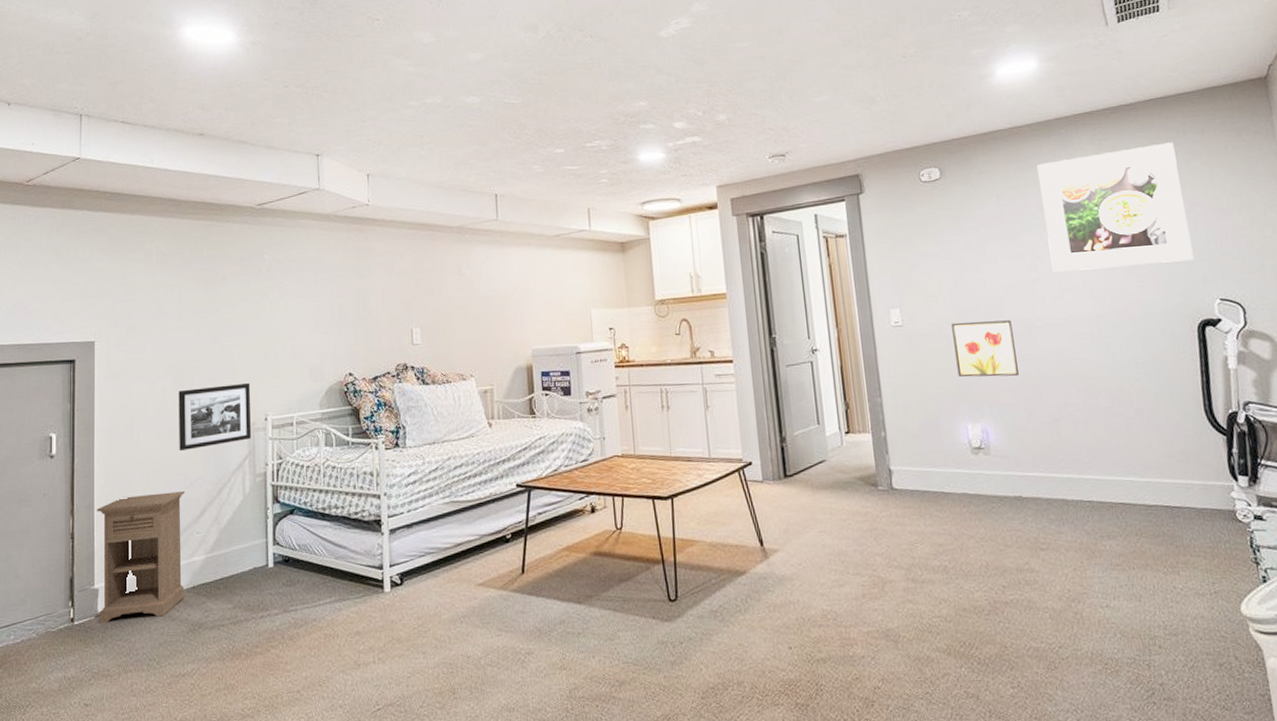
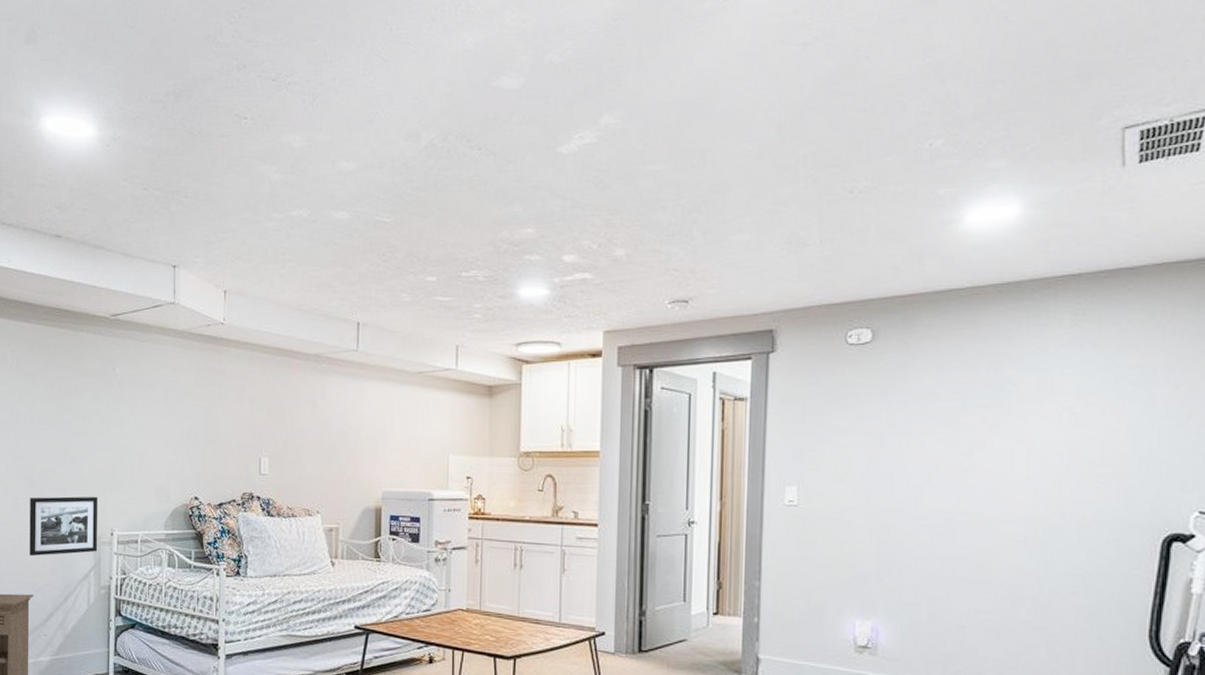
wall art: present [951,320,1019,377] -> none [854,508,929,573]
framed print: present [1036,142,1194,272] -> none [991,318,1181,464]

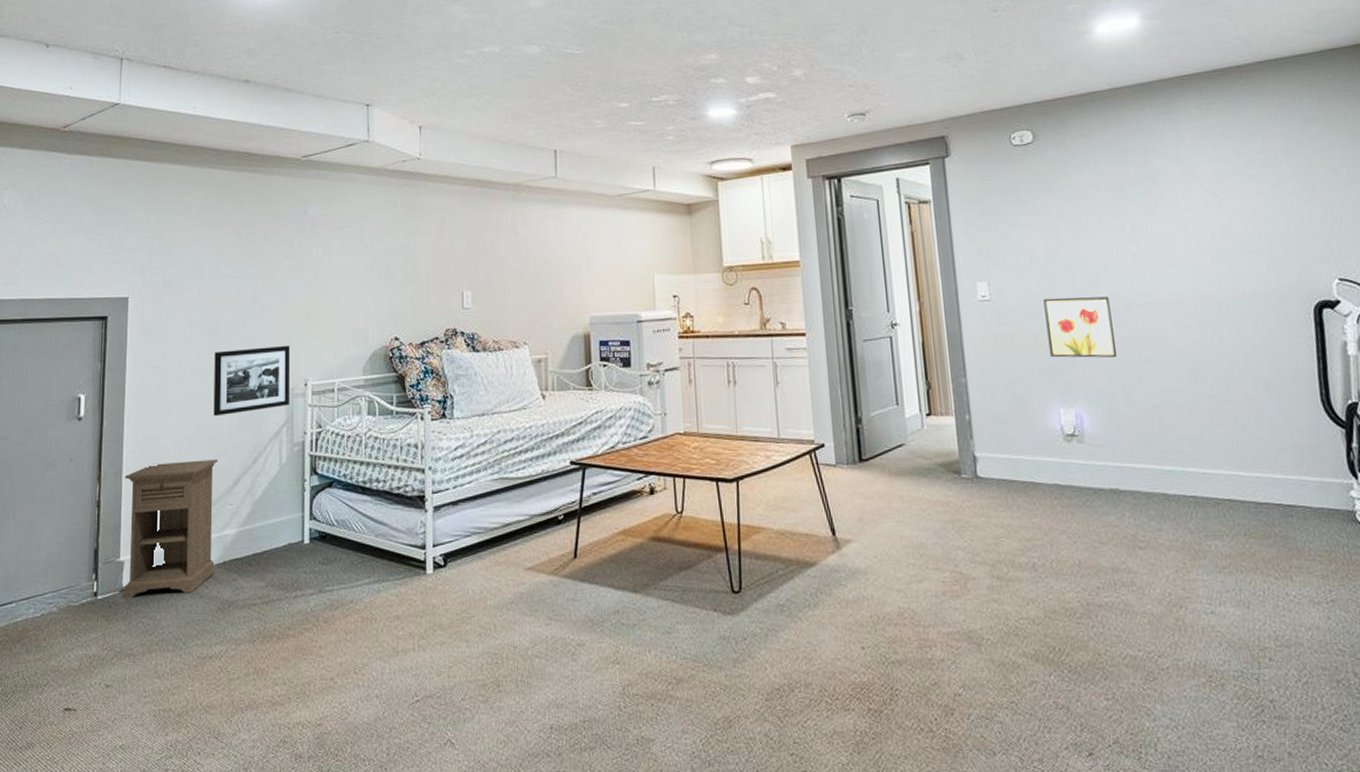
wall art: none [854,508,929,573] -> present [1043,297,1116,358]

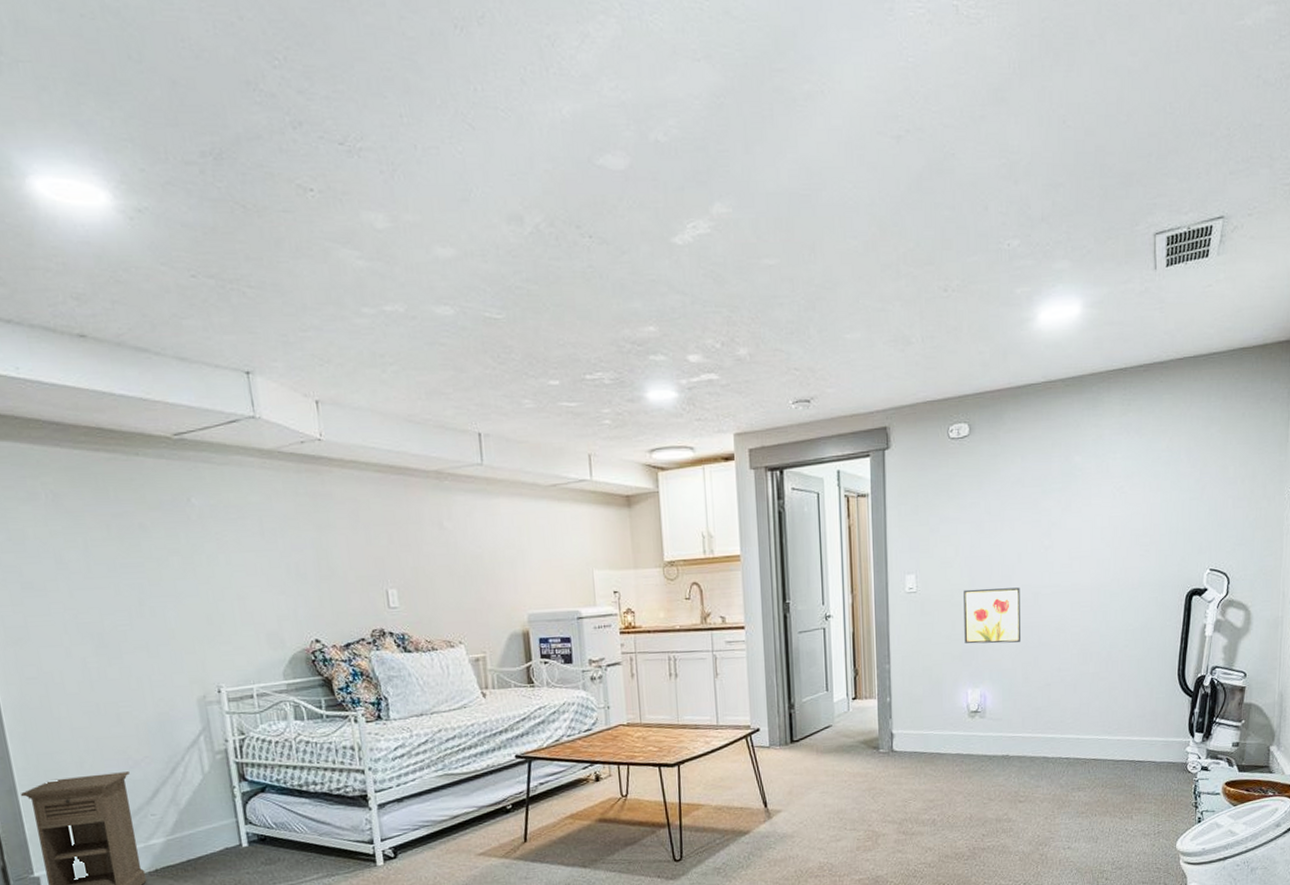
picture frame: present [213,345,291,416] -> none [103,650,205,727]

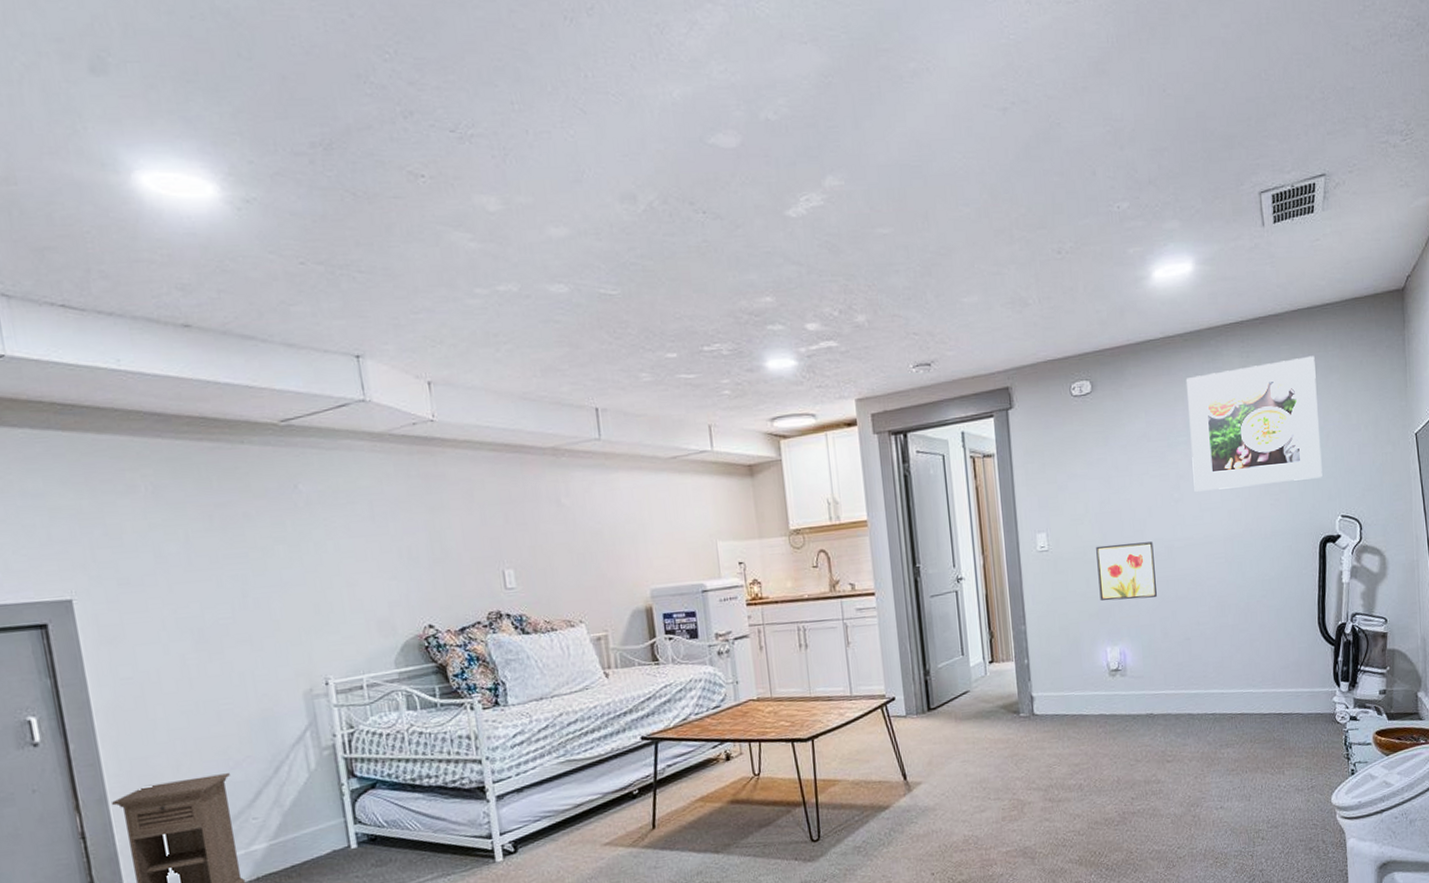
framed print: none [1064,406,1197,540] -> present [1185,356,1323,492]

